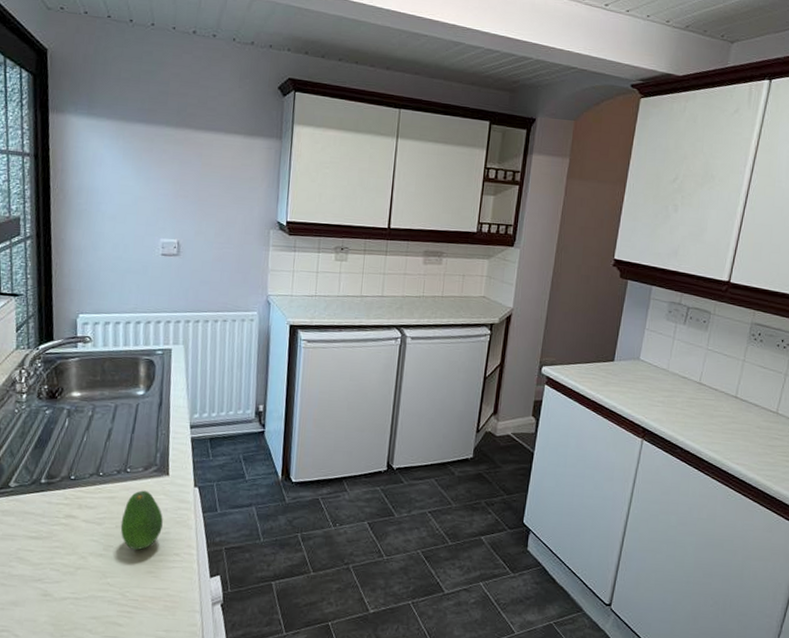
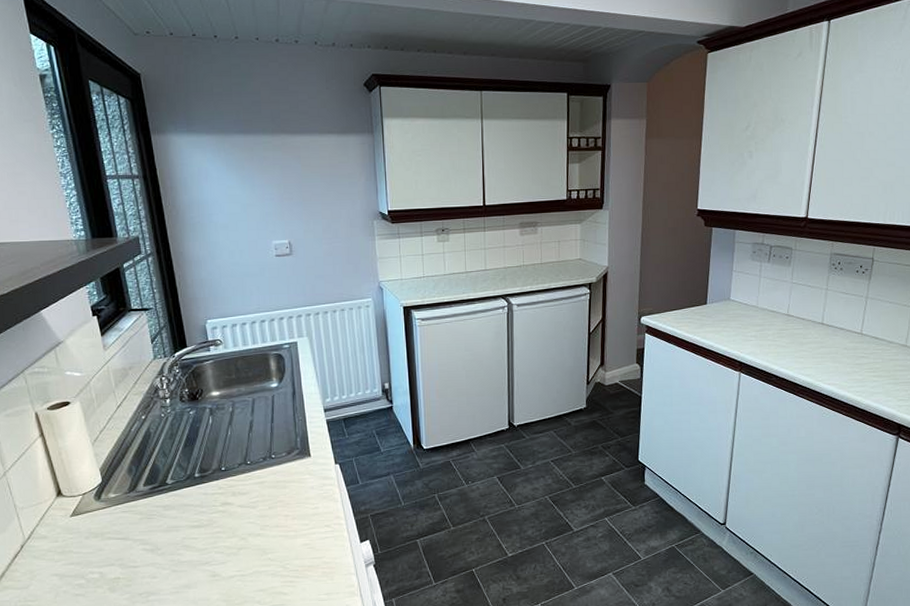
fruit: present [120,490,163,550] -> none [273,472,311,526]

